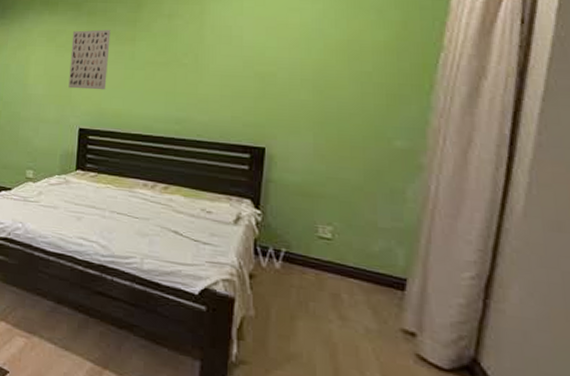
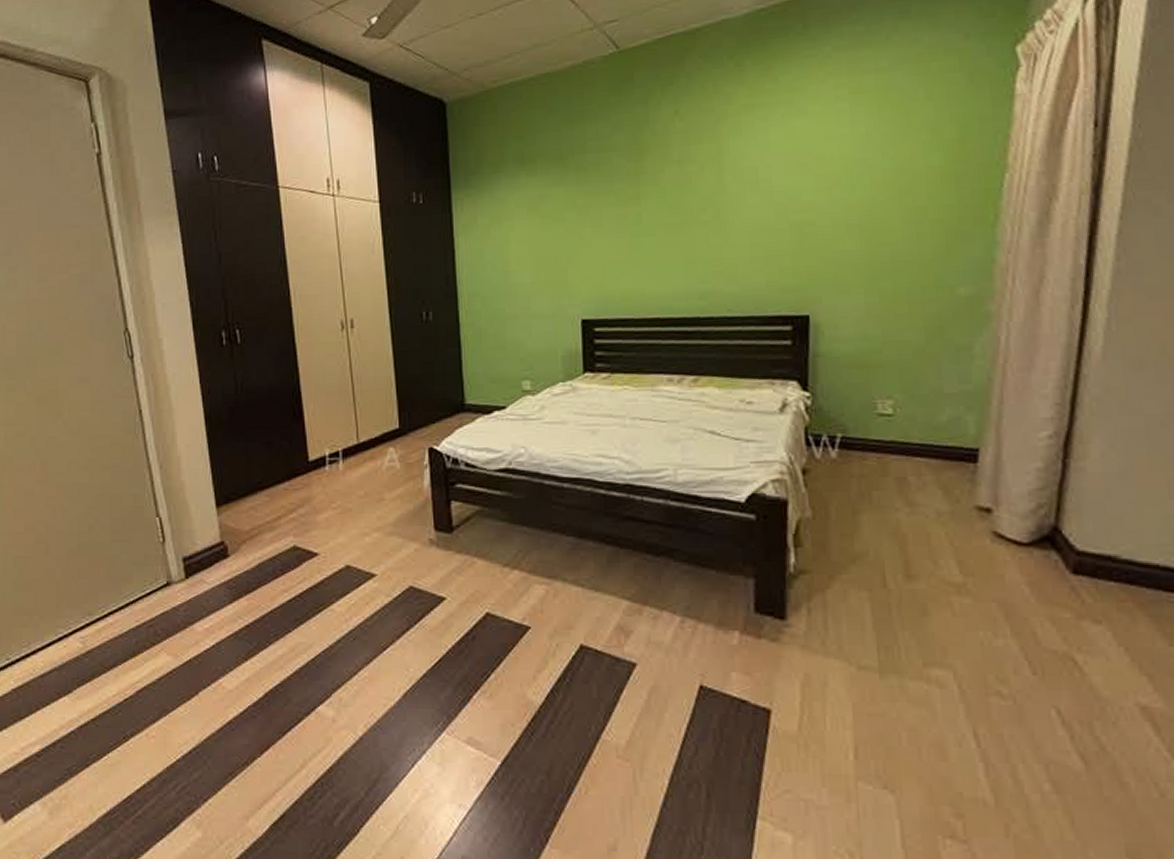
wall art: present [68,29,111,90] -> none [559,188,610,270]

